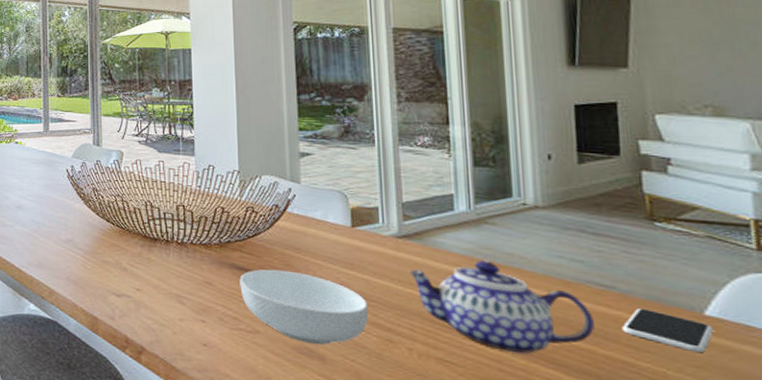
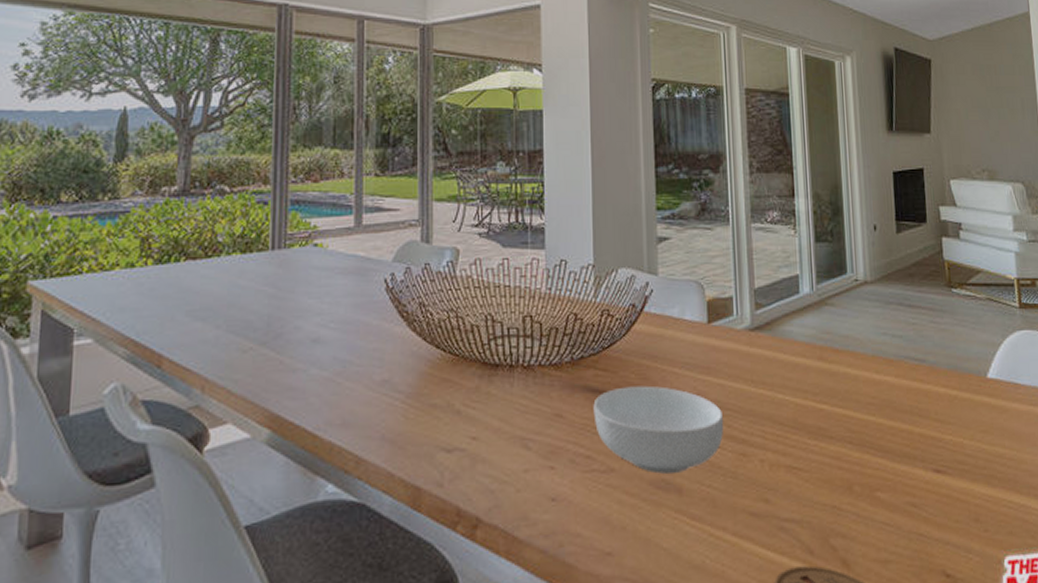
teapot: present [409,260,595,353] -> none [760,347,912,445]
smartphone: present [622,309,713,354] -> none [931,379,994,418]

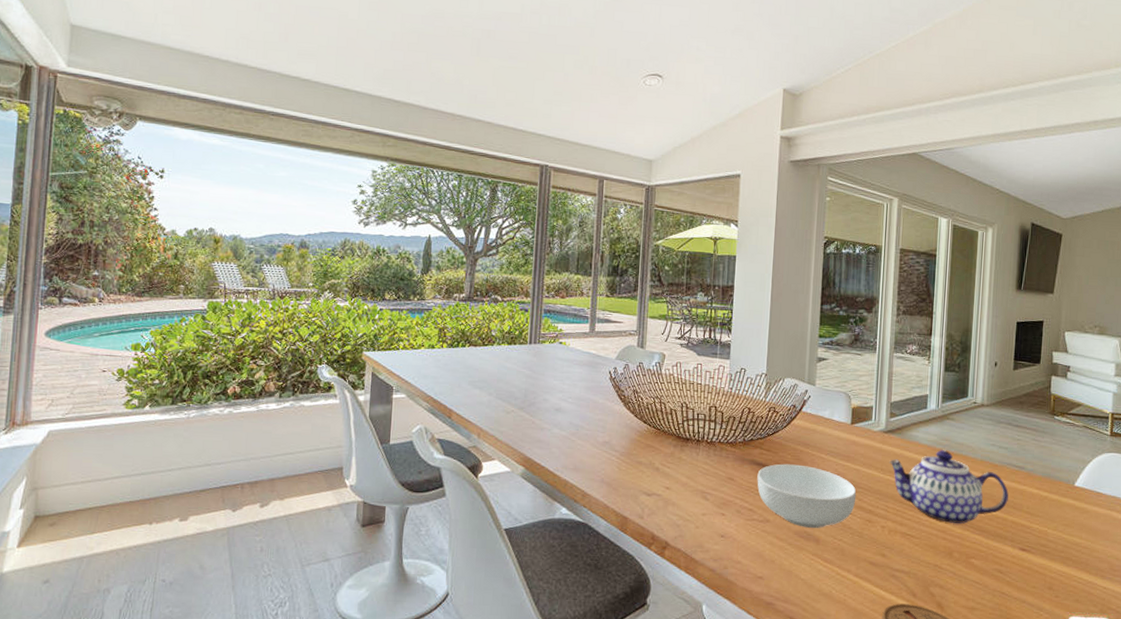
teapot: none [760,347,912,445] -> present [889,450,1009,524]

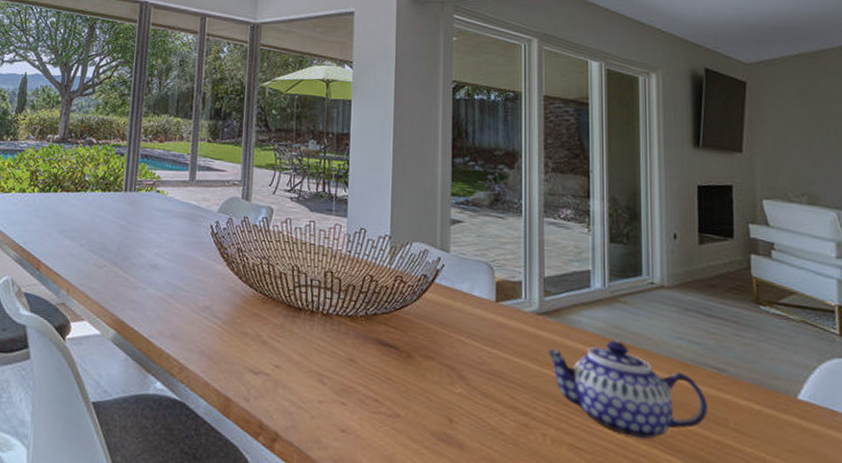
cereal bowl: present [757,463,857,528] -> none [383,345,507,430]

